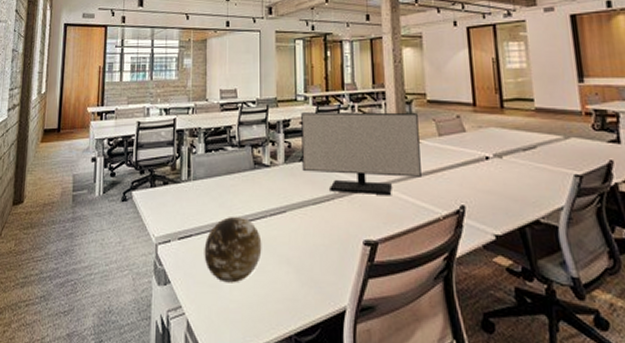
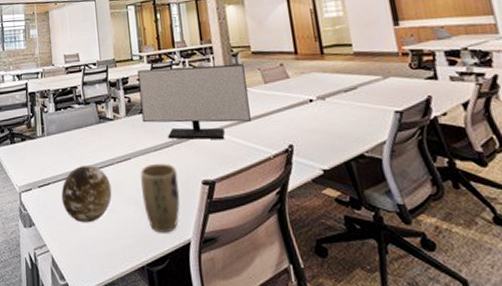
plant pot: none [296,218,338,299] -> present [140,163,180,233]

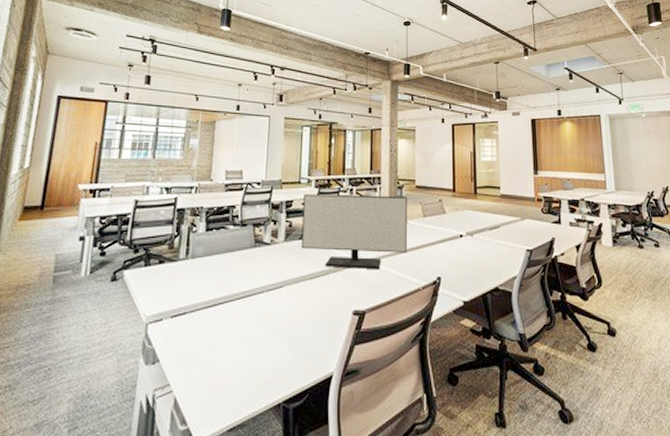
decorative orb: present [61,164,112,223] -> none [197,292,257,358]
plant pot: present [140,163,180,233] -> none [289,292,330,366]

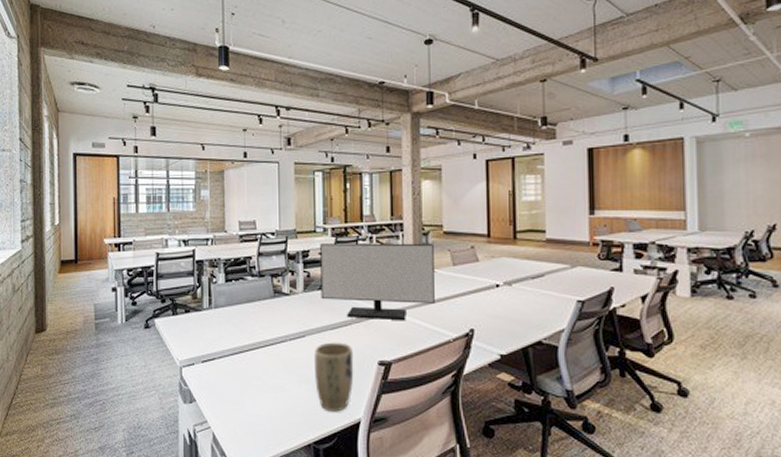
plant pot: none [289,292,330,366] -> present [315,342,354,412]

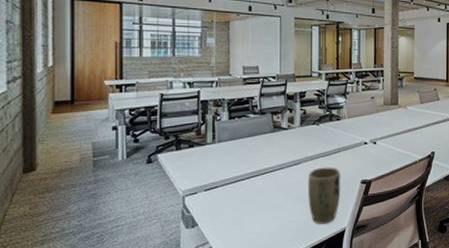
monitor: present [320,243,435,320] -> none [315,86,407,147]

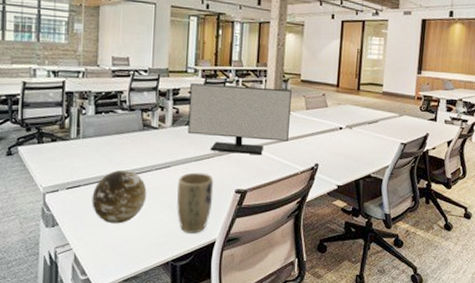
decorative orb: none [229,169,280,221] -> present [92,169,147,224]
monitor: none [315,86,407,147] -> present [188,83,292,154]

